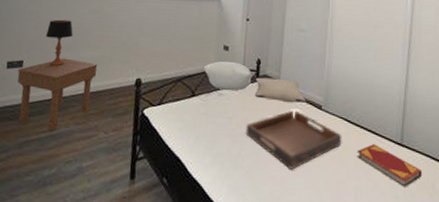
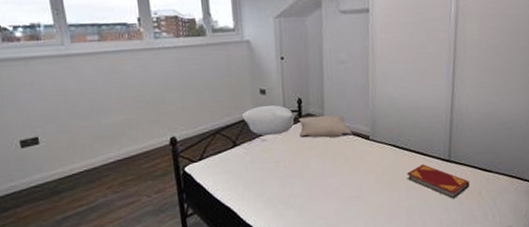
nightstand: present [17,58,98,130] -> none [33,127,126,203]
table lamp: present [46,19,73,67] -> none [56,85,88,139]
serving tray: present [245,110,342,170] -> none [294,144,392,201]

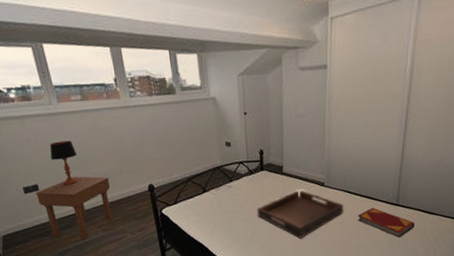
nightstand: none [33,127,126,203] -> present [35,176,113,239]
table lamp: none [56,85,88,139] -> present [49,140,78,186]
pillow: present [241,104,294,136] -> none [209,155,256,183]
serving tray: none [294,144,392,201] -> present [257,190,344,239]
pillow: present [297,115,353,138] -> none [259,164,310,185]

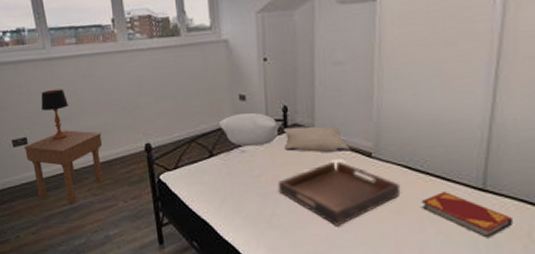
pillow: none [209,155,256,183] -> present [218,112,278,147]
pillow: none [259,164,310,185] -> present [282,126,351,154]

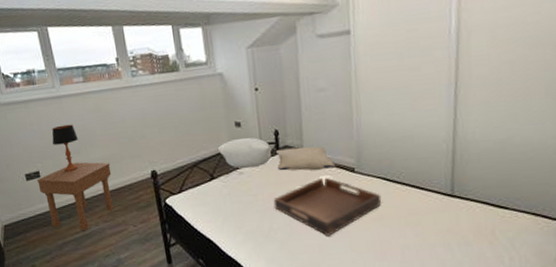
hardback book: present [421,192,512,238] -> none [399,199,478,238]

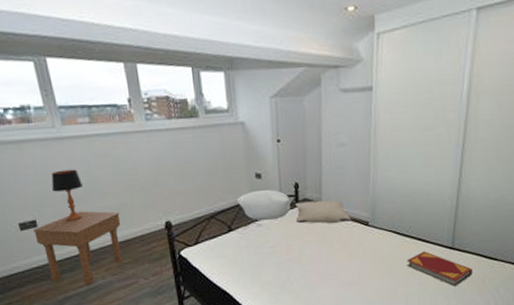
serving tray: present [273,177,382,236] -> none [290,230,391,286]
hardback book: none [399,199,478,238] -> present [406,251,472,287]

